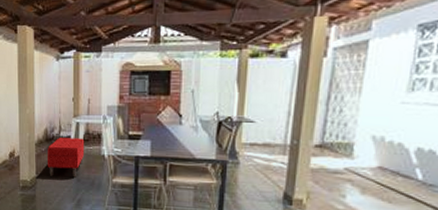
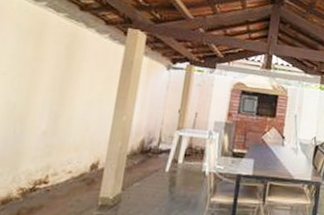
bench: present [47,138,85,178] -> none [137,150,186,196]

